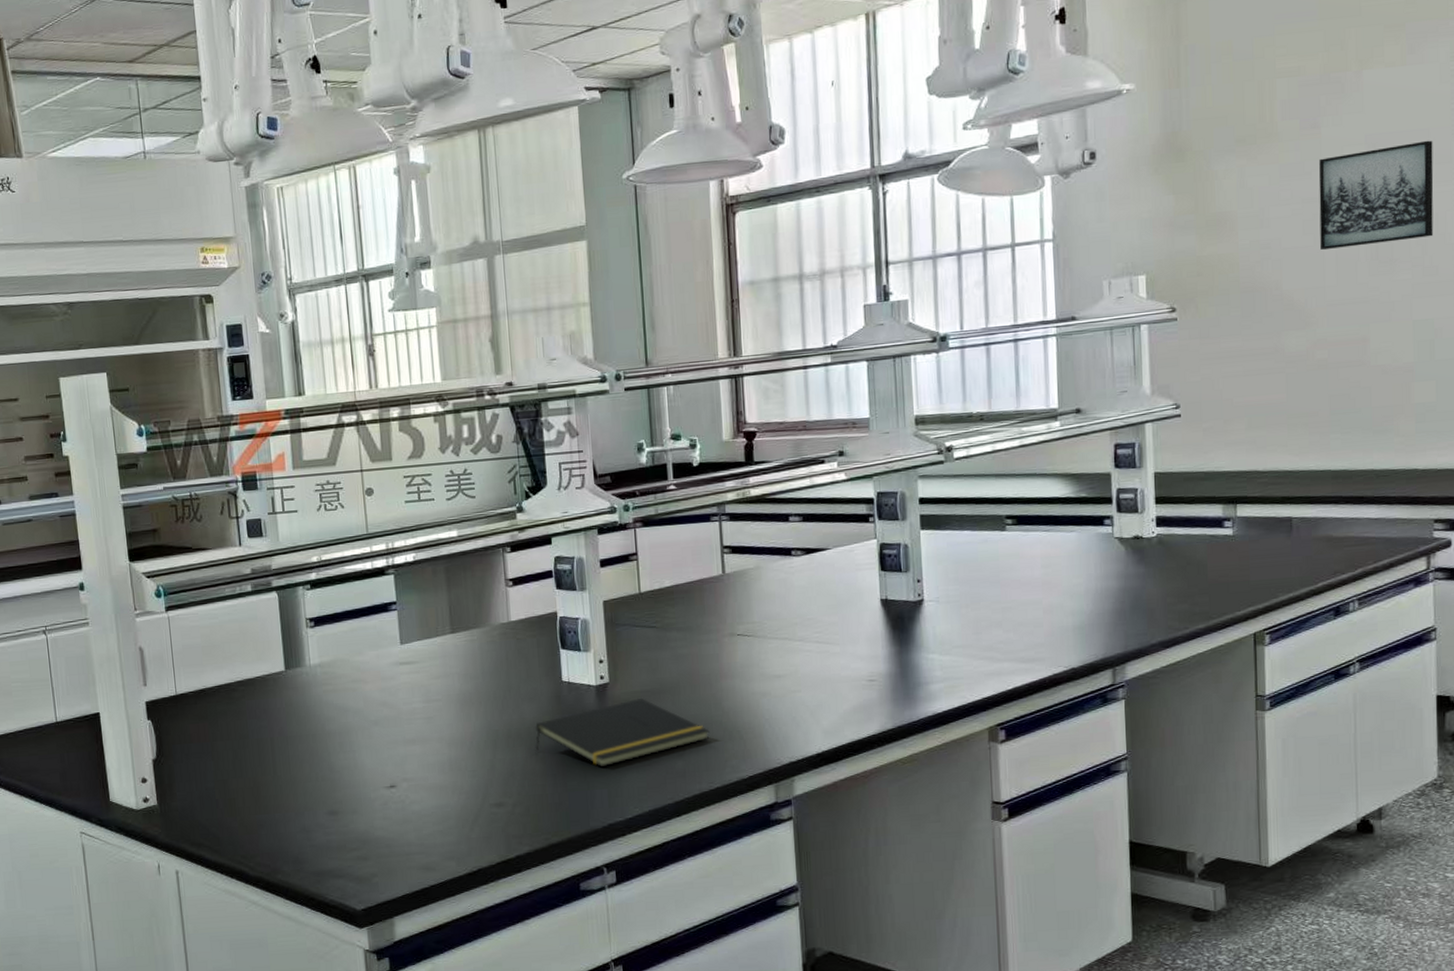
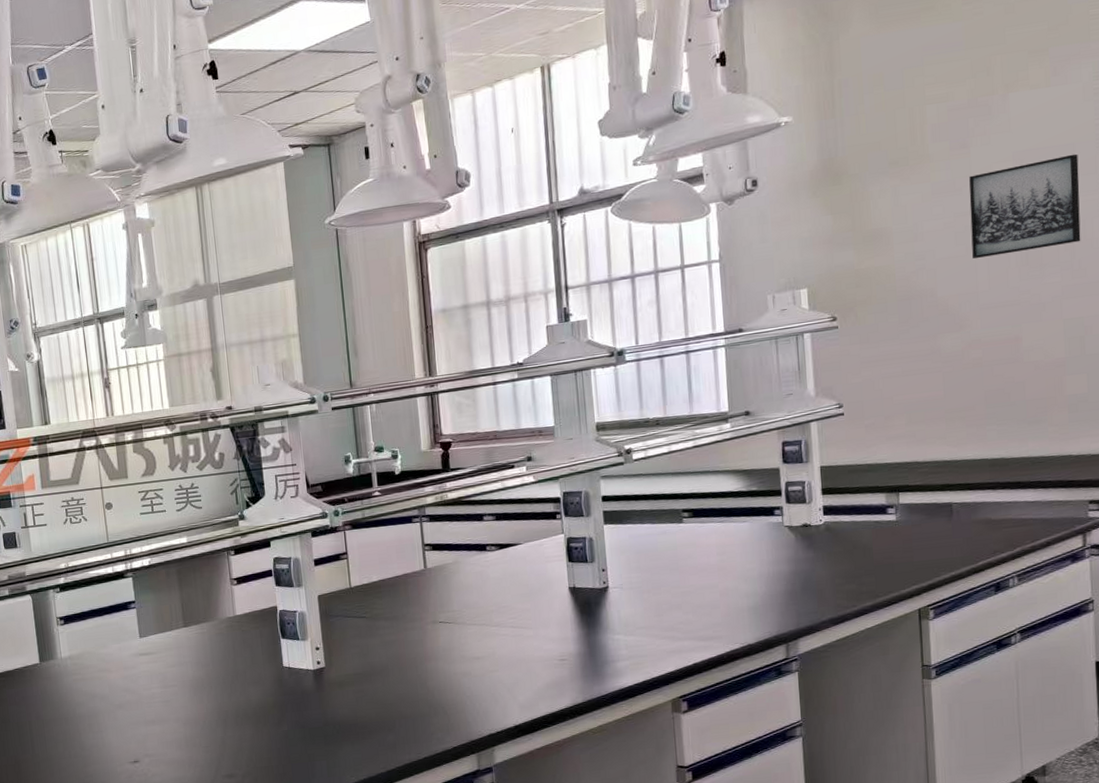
notepad: present [535,698,710,768] -> none [260,680,417,742]

